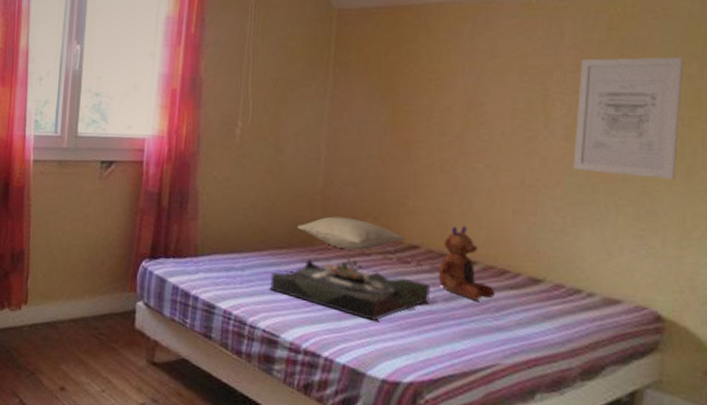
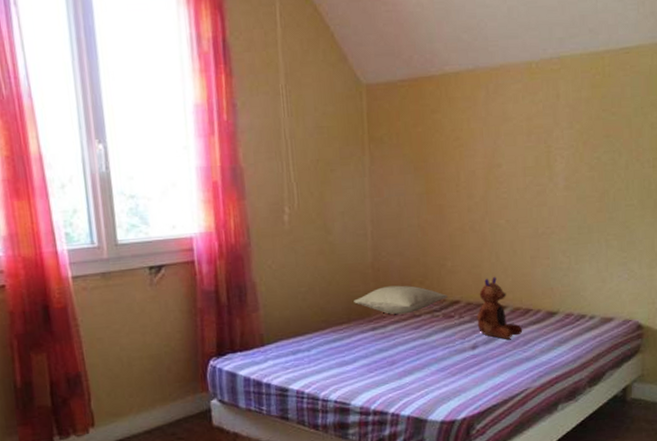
serving tray: present [269,257,431,321] -> none [335,321,473,373]
wall art: present [573,57,684,180] -> none [573,108,648,215]

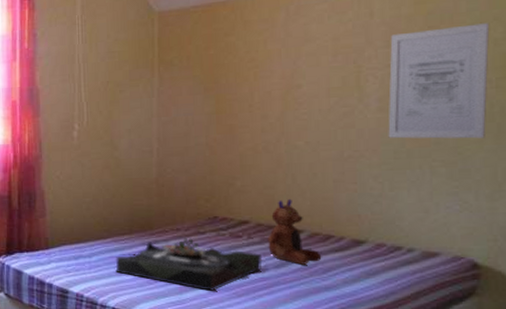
serving tray: none [335,321,473,373] -> present [115,237,263,291]
pillow: present [354,285,448,315] -> none [136,202,236,230]
wall art: none [573,108,648,215] -> present [388,23,490,139]

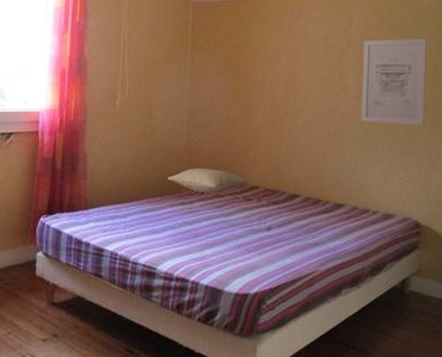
serving tray: present [115,237,263,291] -> none [147,199,268,248]
pillow: none [136,202,236,230] -> present [167,168,249,194]
toy: present [268,198,322,265] -> none [273,168,313,224]

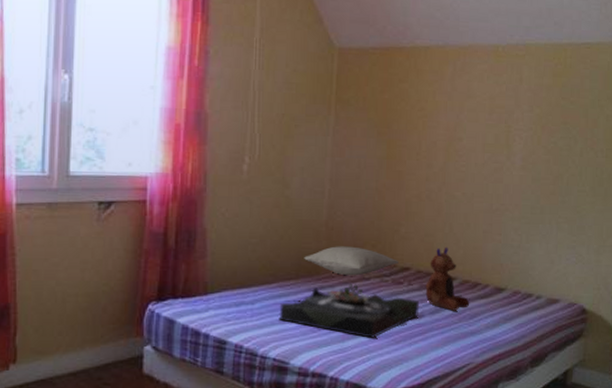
serving tray: none [147,199,268,248] -> present [279,283,420,338]
toy: none [273,168,313,224] -> present [425,246,470,311]
wall art: present [361,38,428,126] -> none [528,100,605,200]

